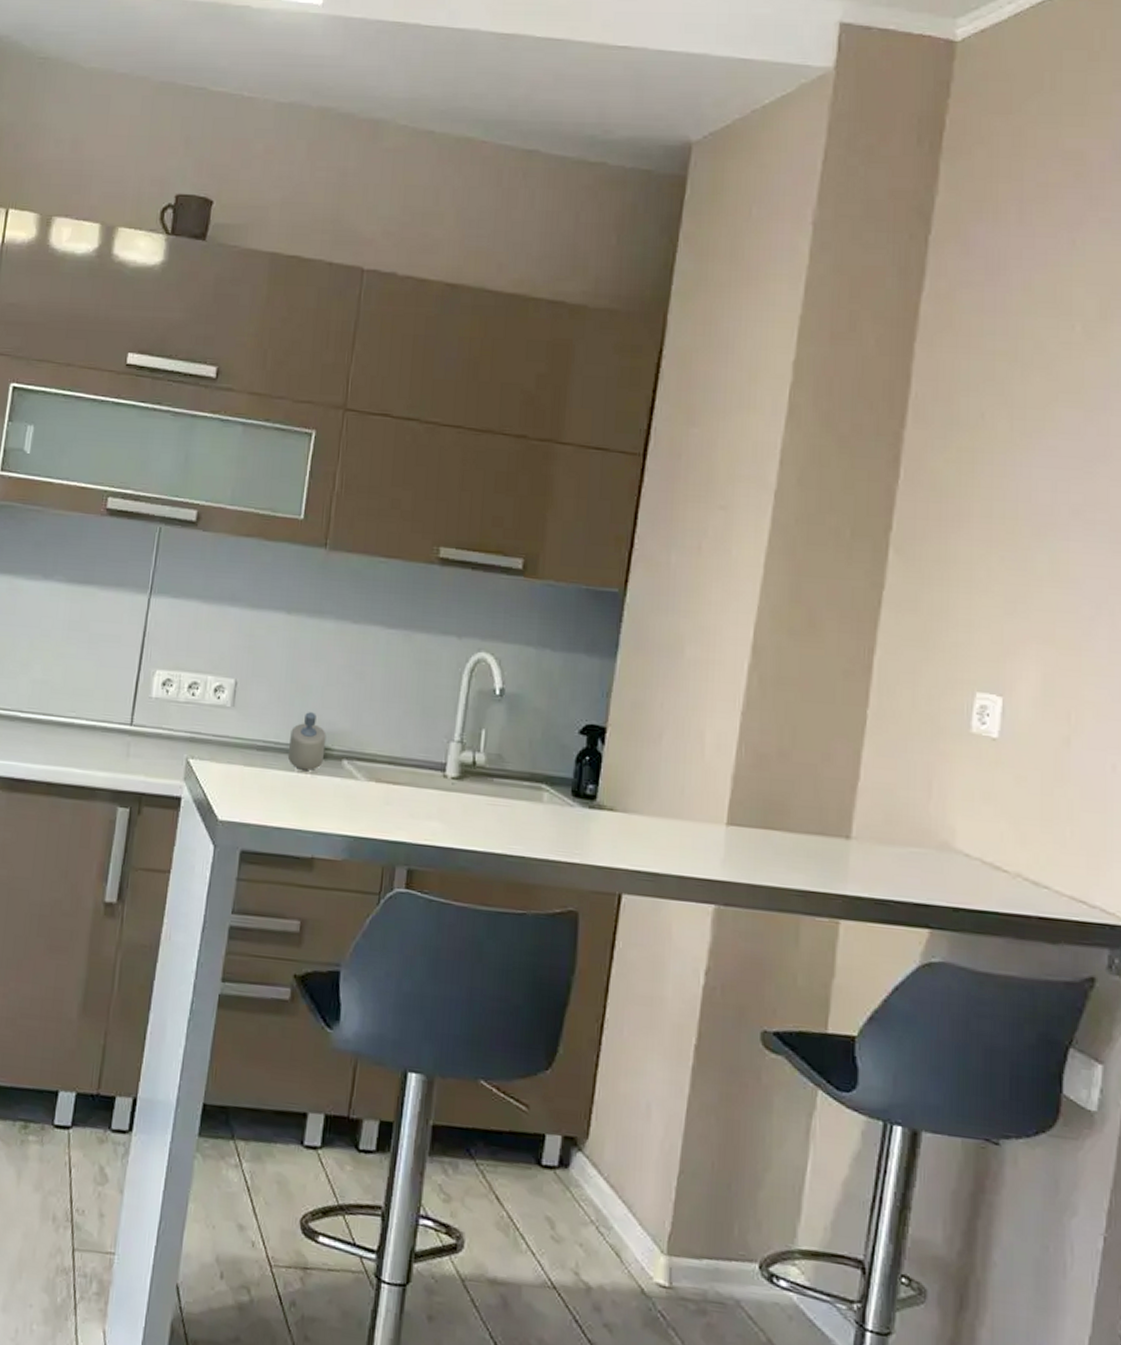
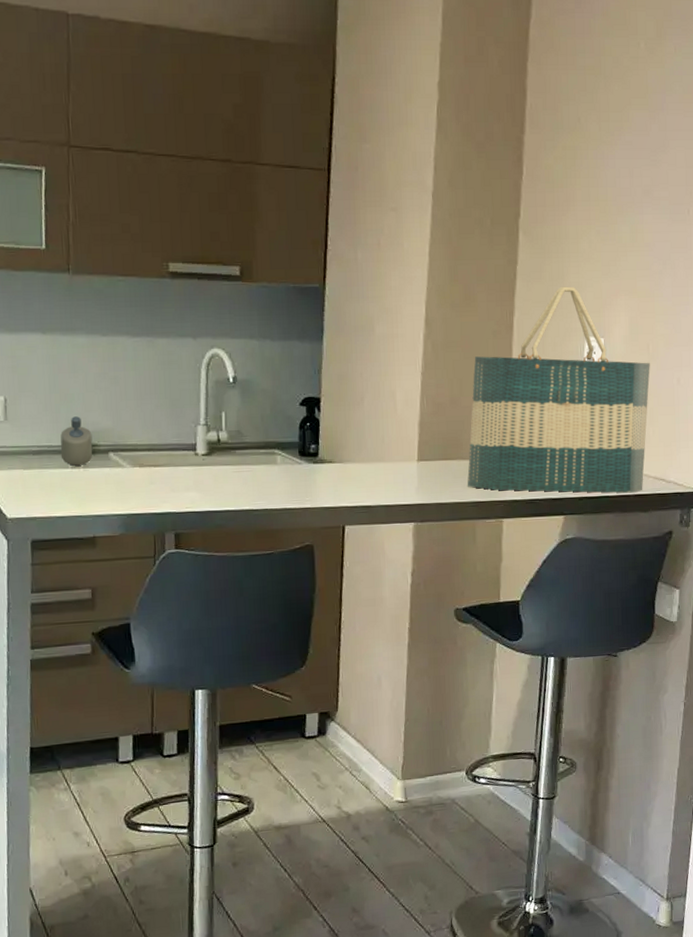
tote bag: none [792,623,1071,914] -> present [467,286,650,493]

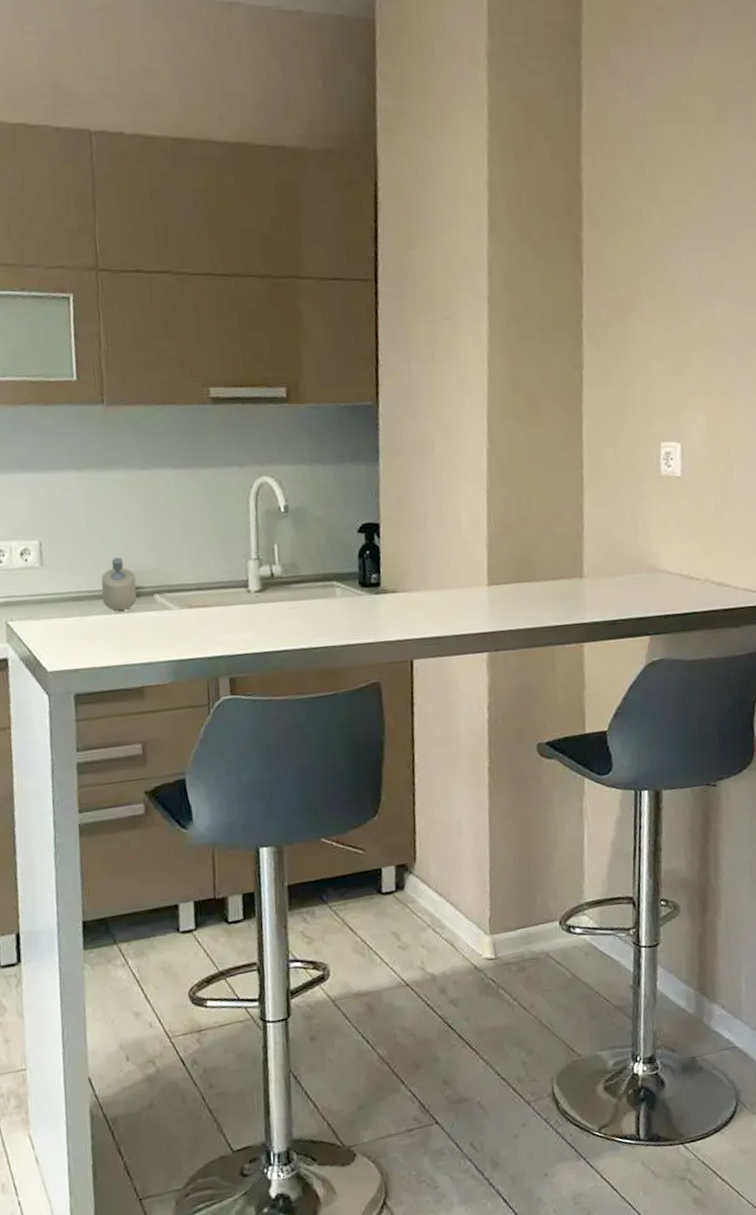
tote bag: present [467,286,650,493] -> none [542,389,733,613]

